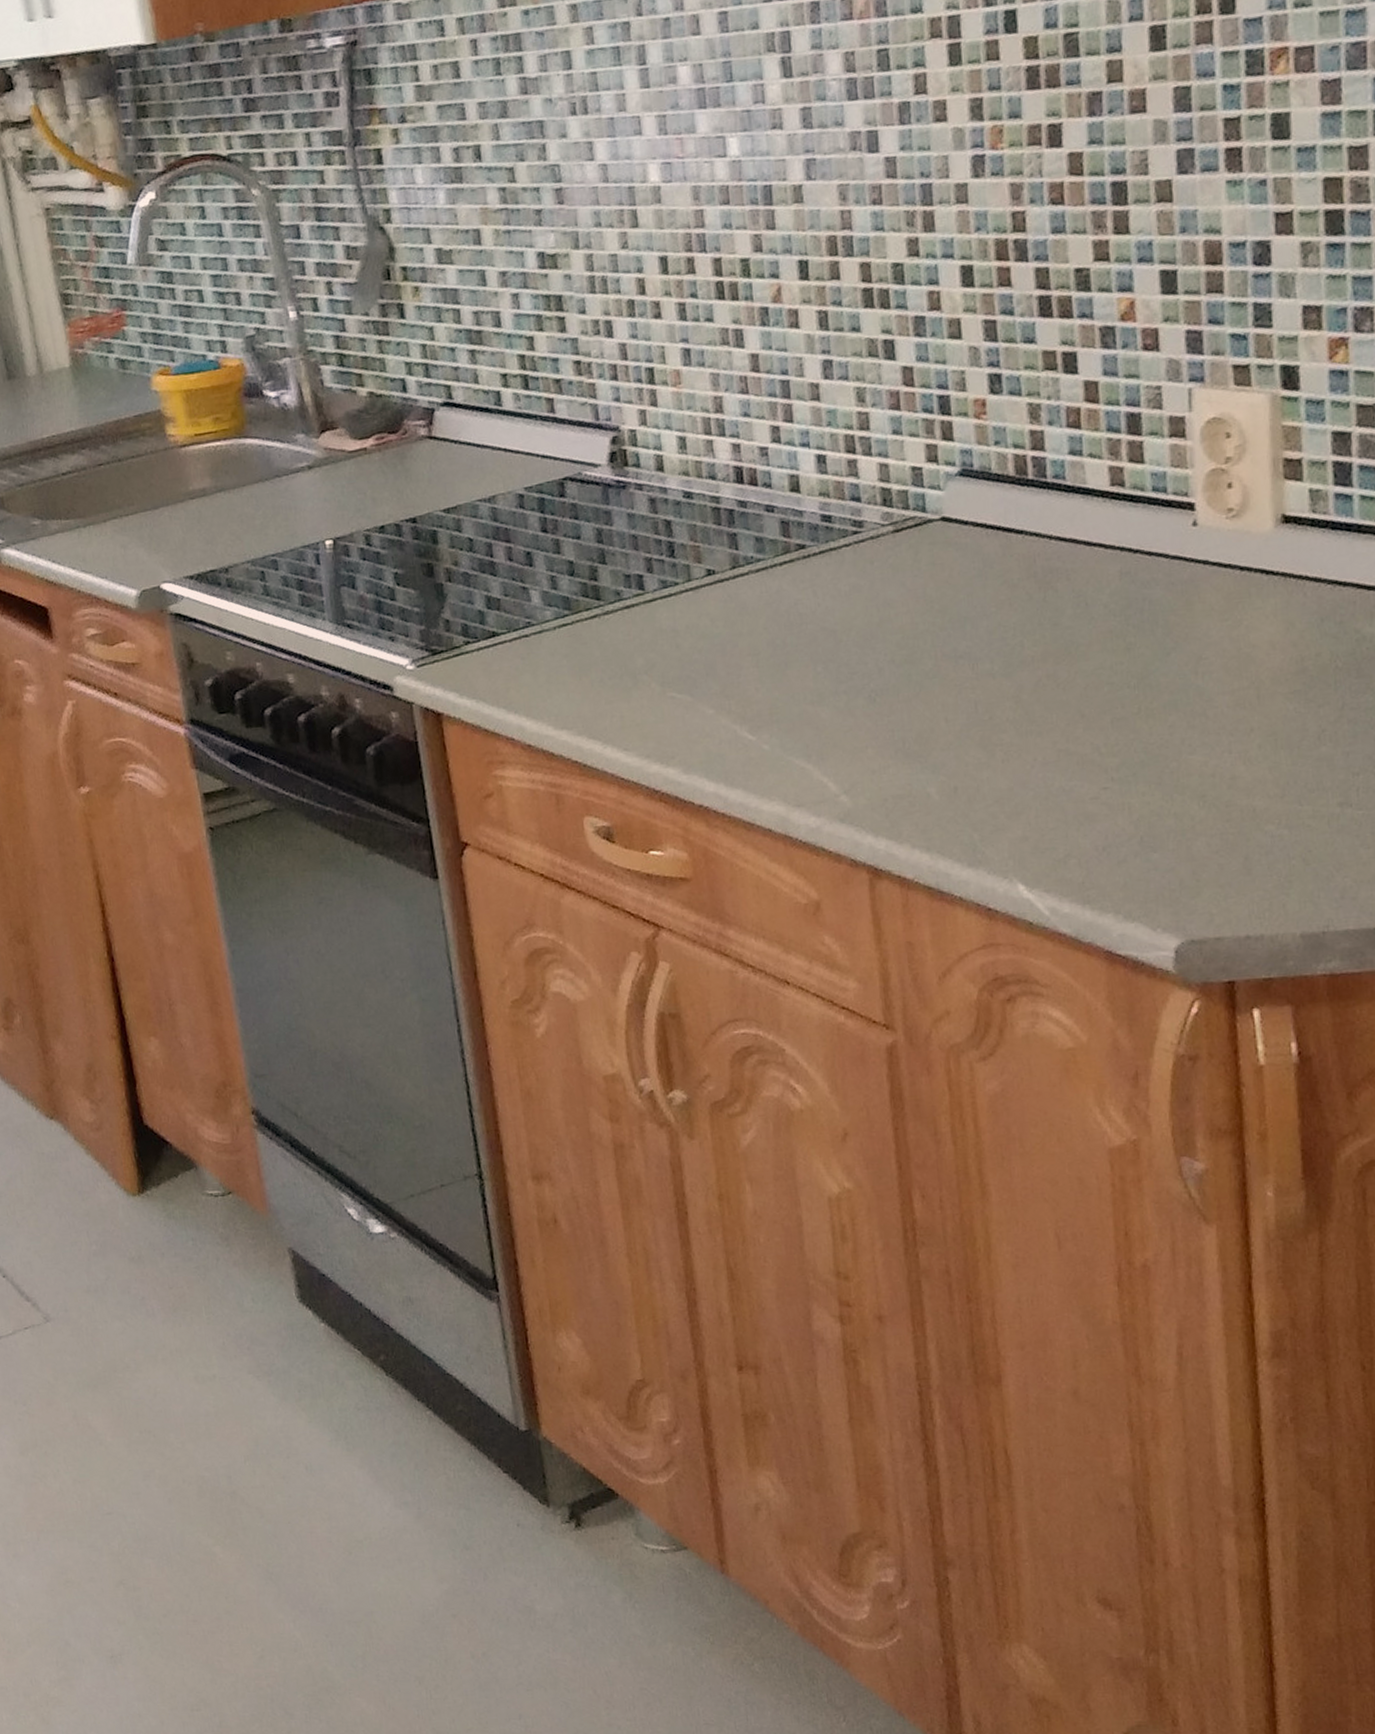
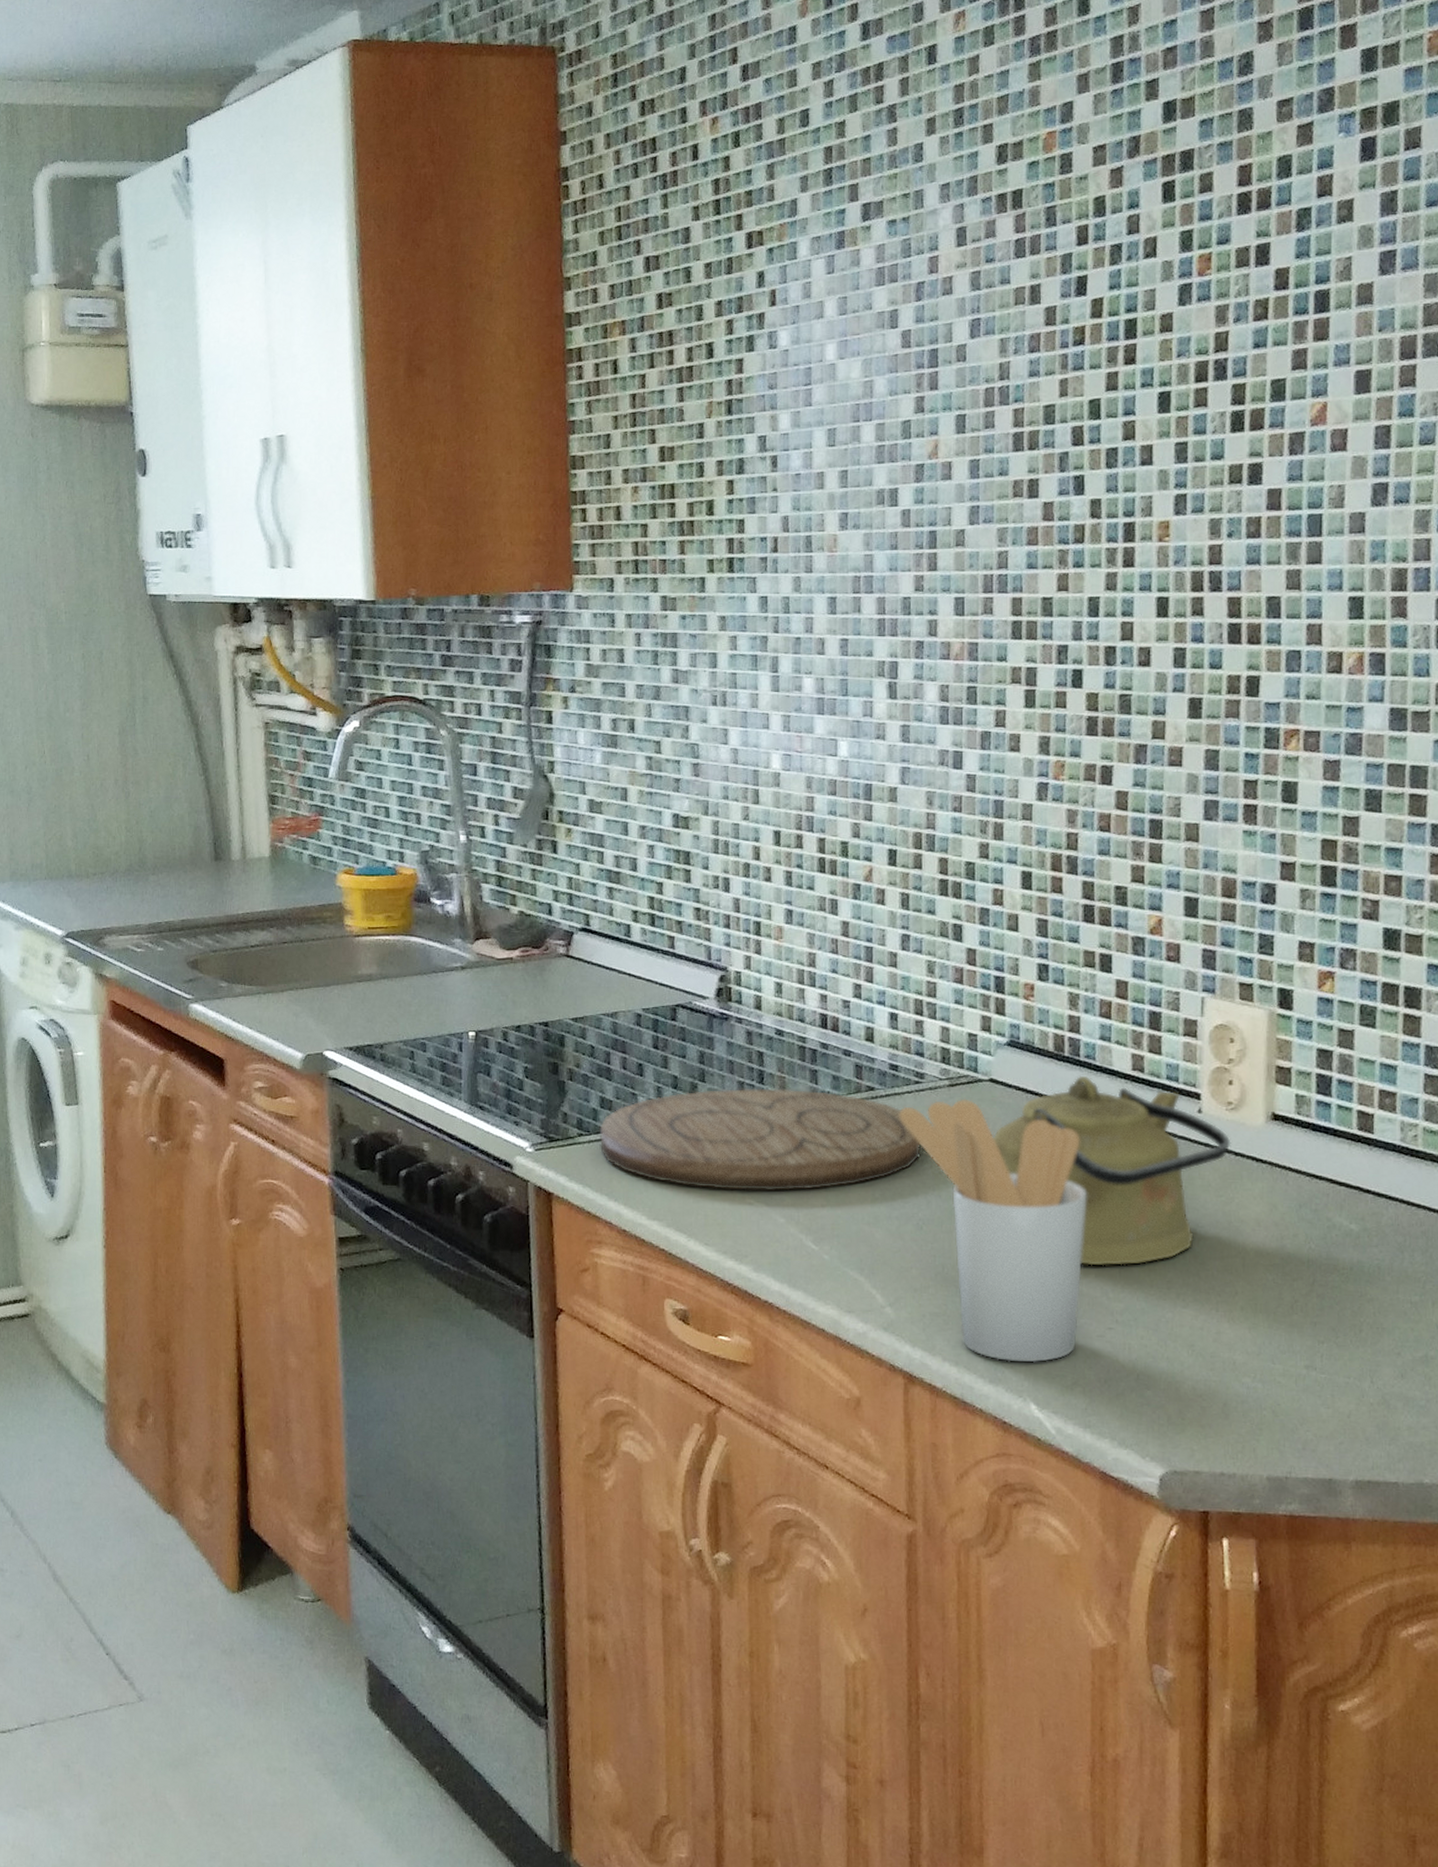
cutting board: none [489,557,868,686] -> present [600,1089,922,1191]
utensil holder: none [837,544,1068,841] -> present [899,1098,1087,1363]
kettle: none [950,499,1235,720] -> present [993,1075,1231,1266]

